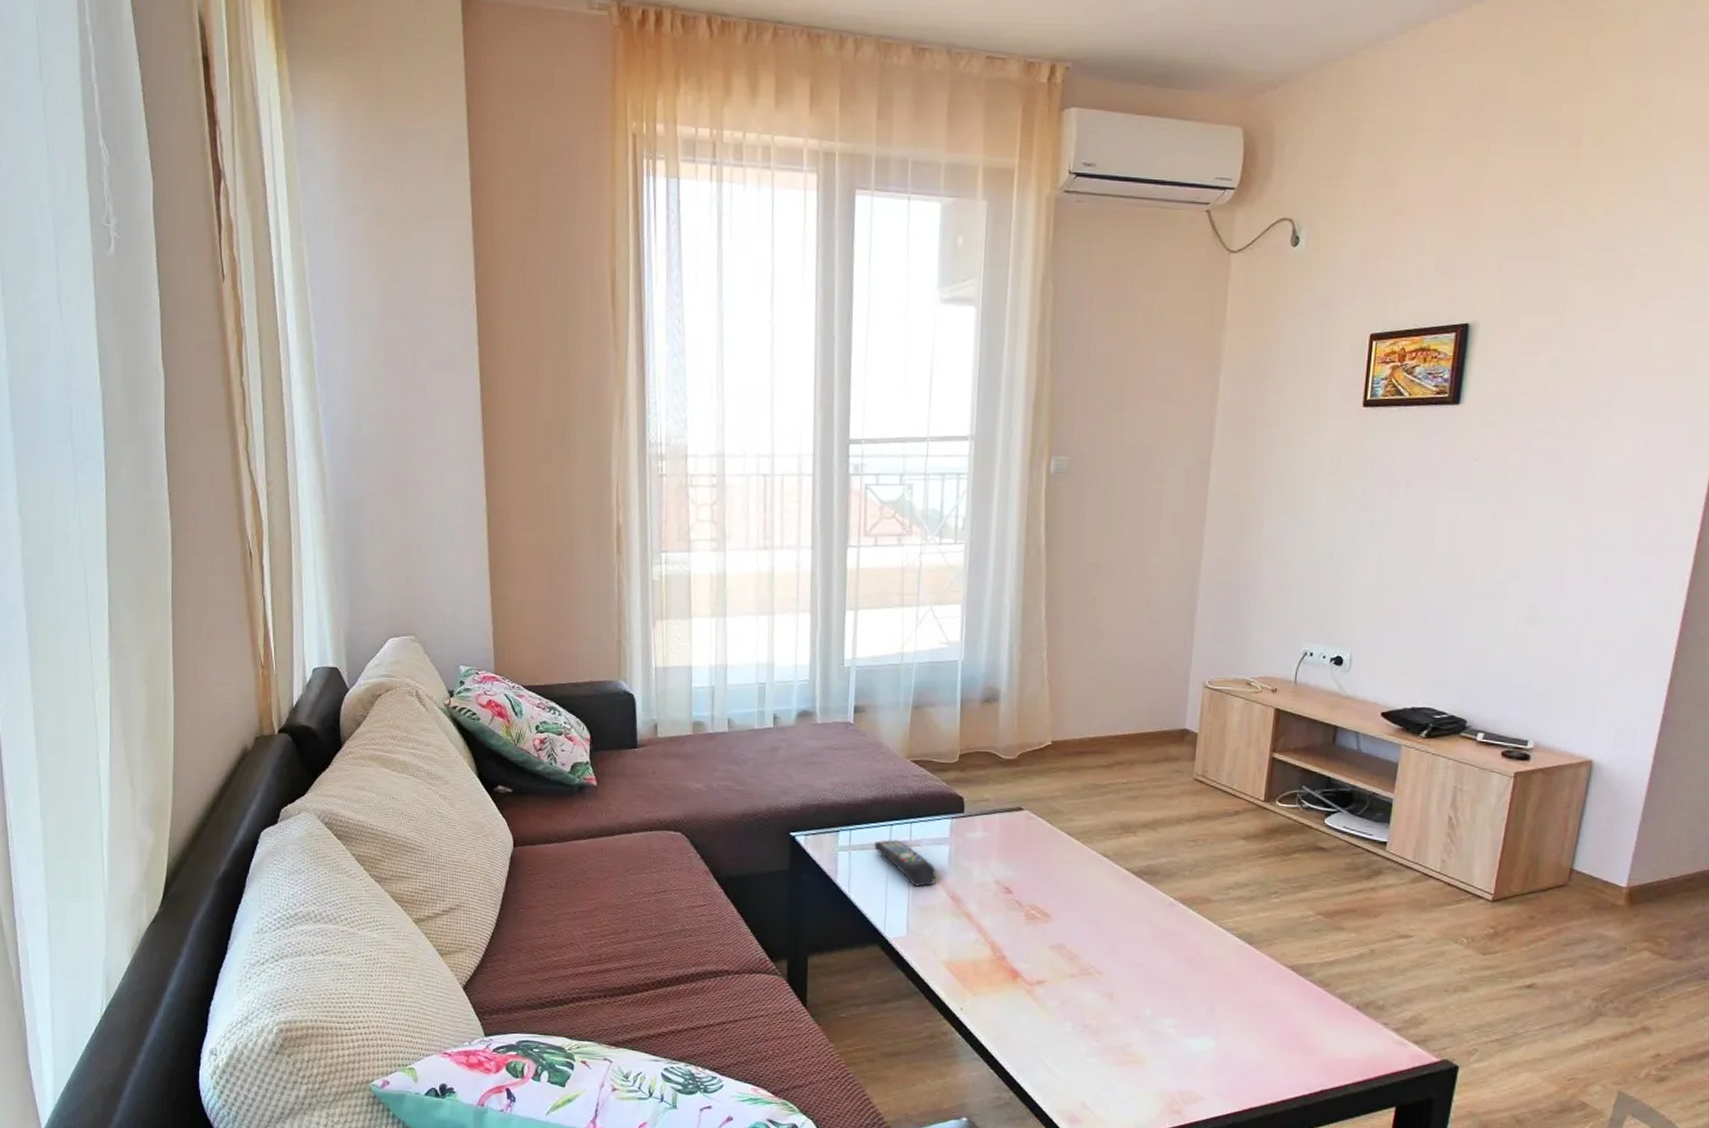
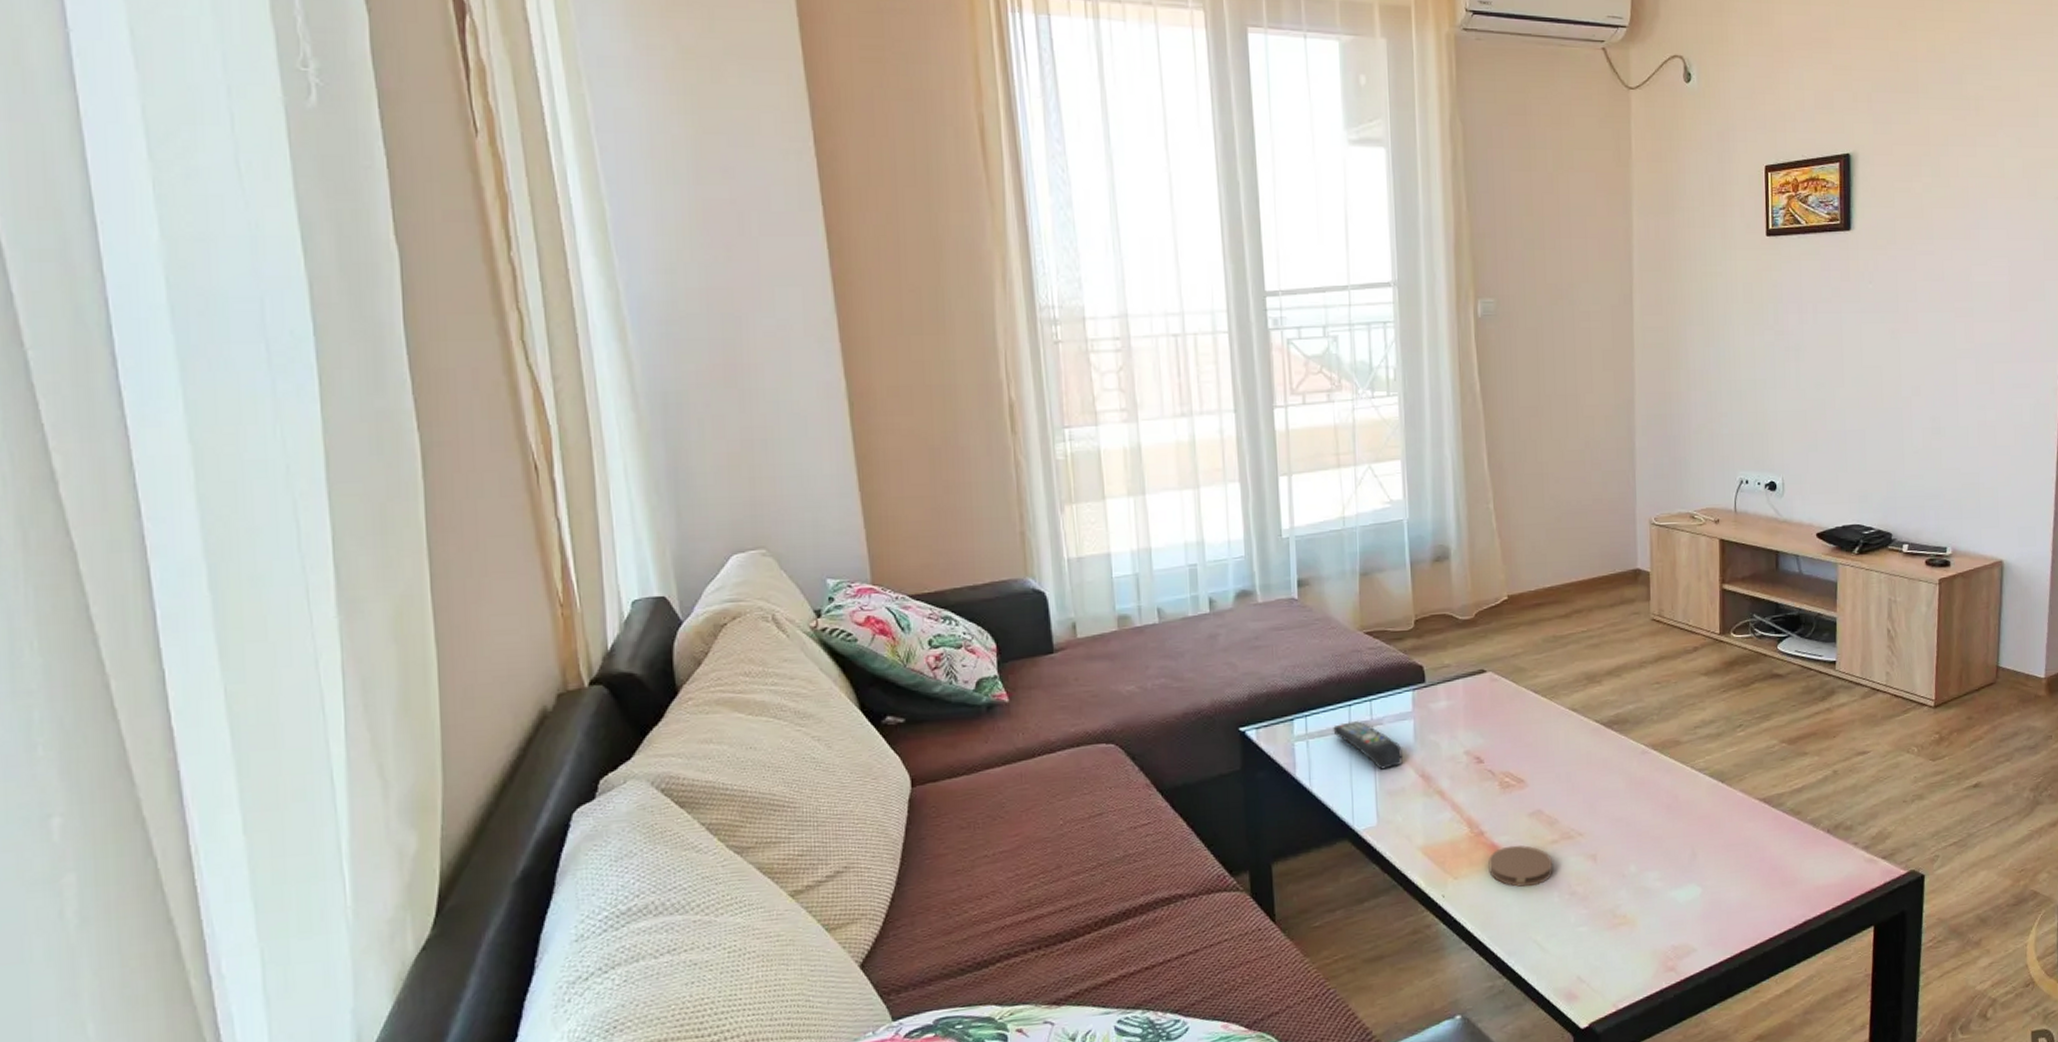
coaster: none [1007,973,1070,1014] -> present [1488,845,1553,887]

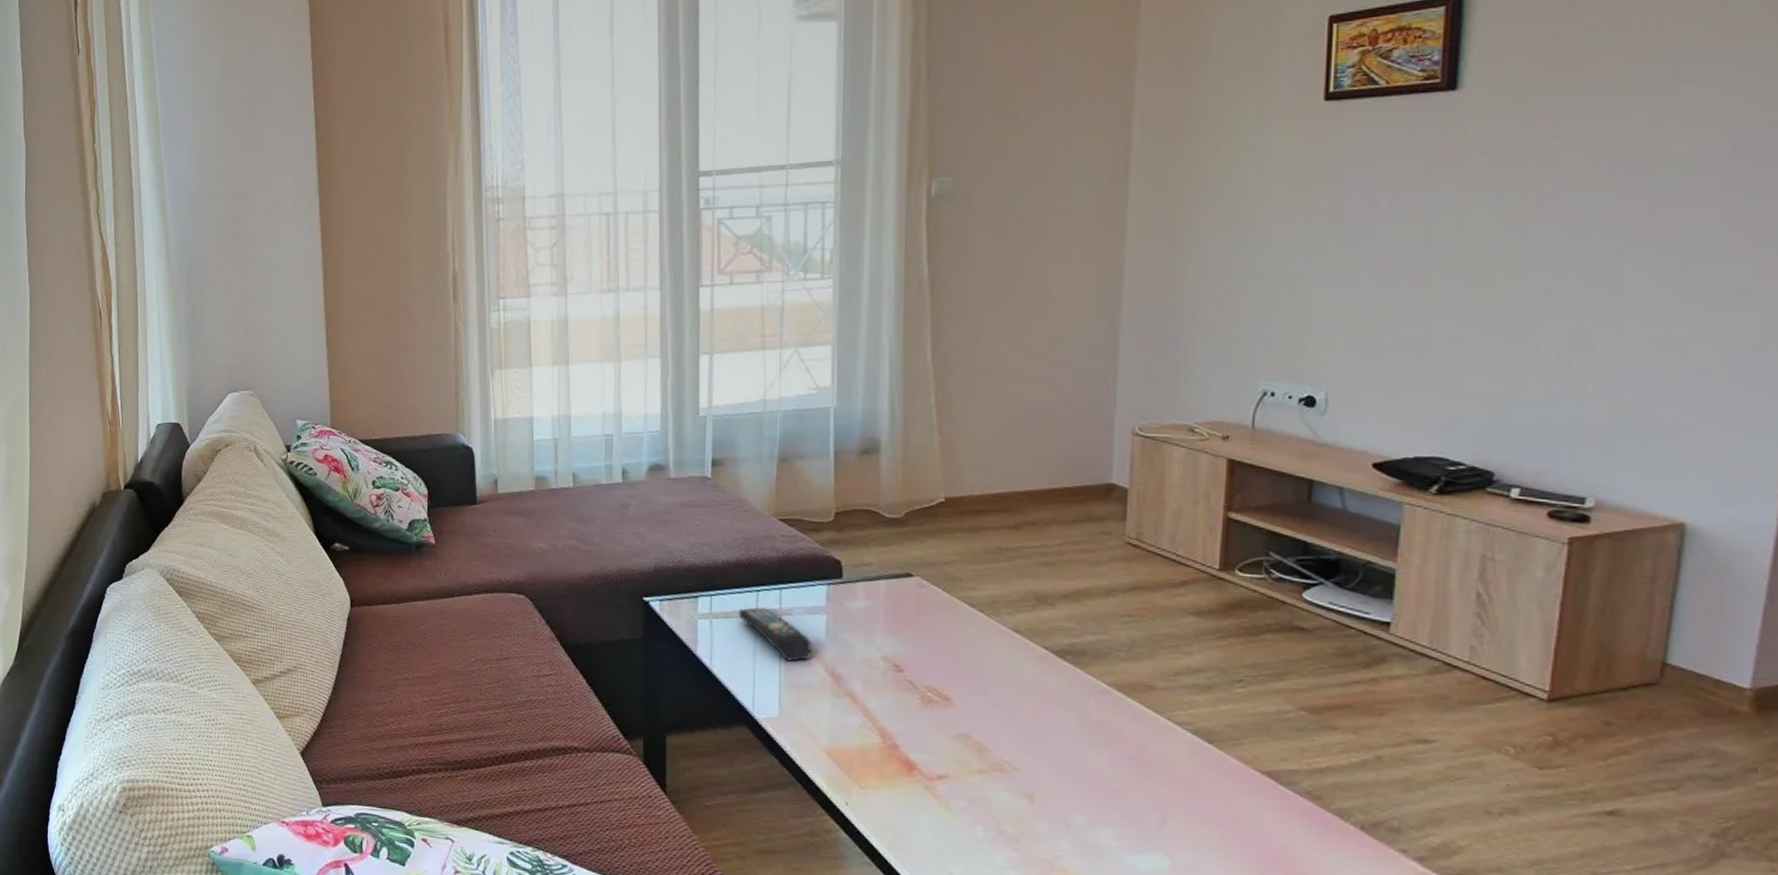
coaster: present [1488,845,1553,887] -> none [901,765,979,815]

